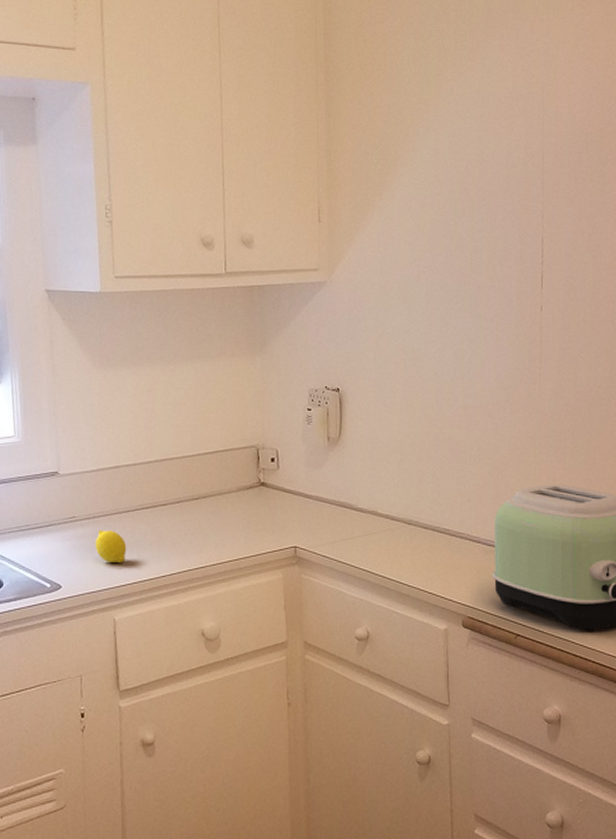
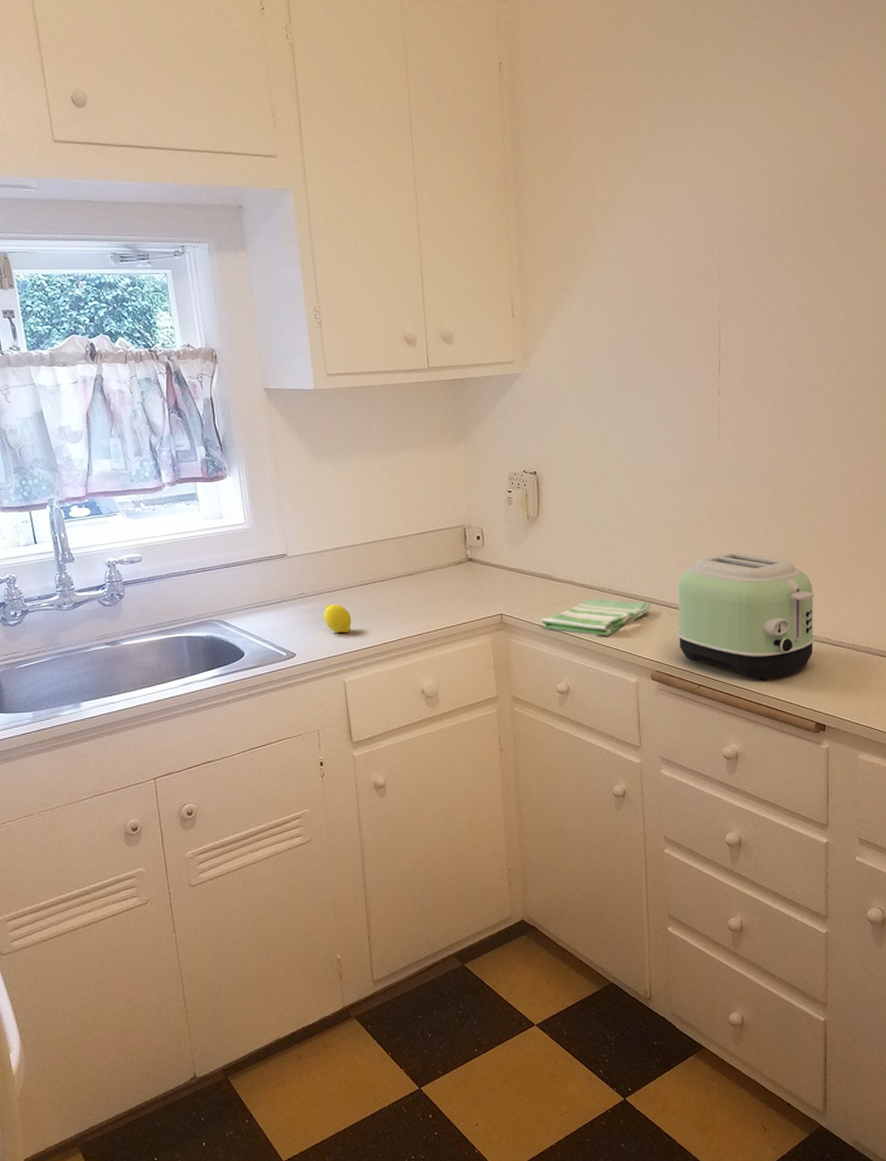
dish towel: none [338,532,463,576] -> present [540,599,651,637]

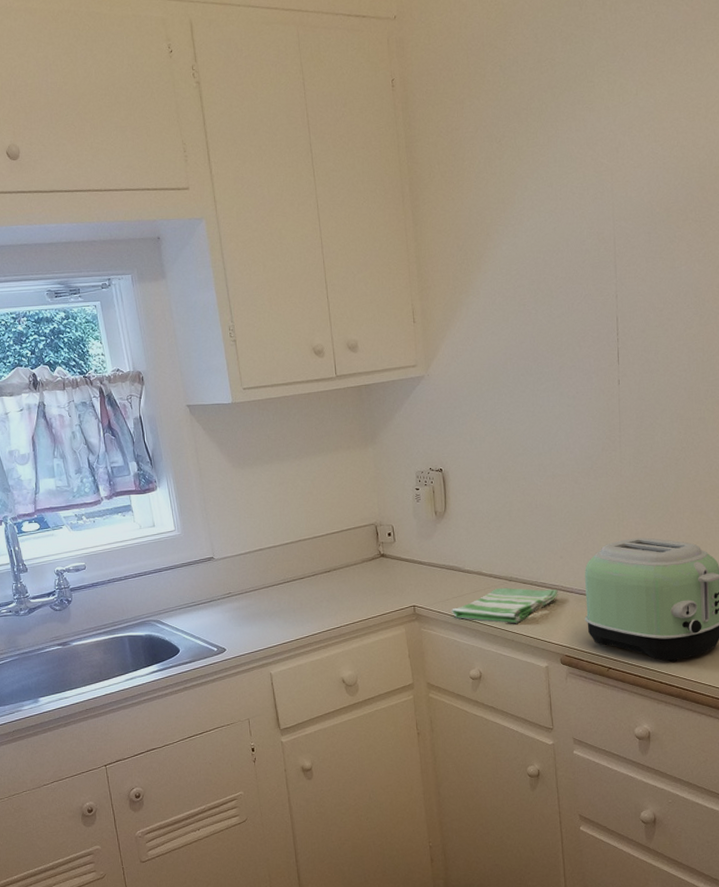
fruit: present [324,604,352,632] -> none [249,601,275,628]

